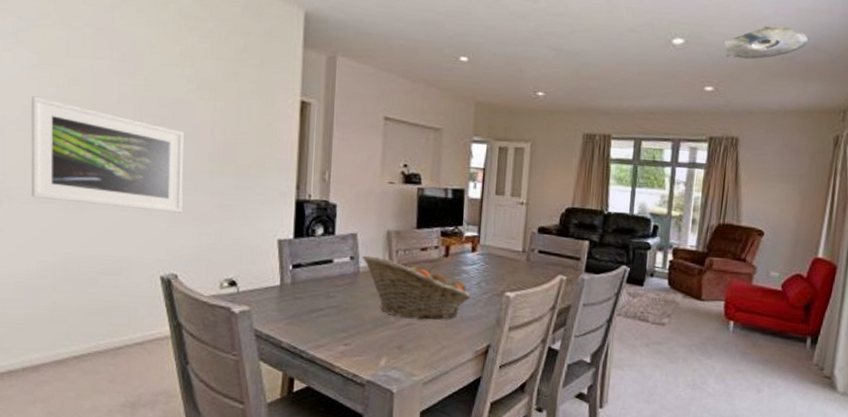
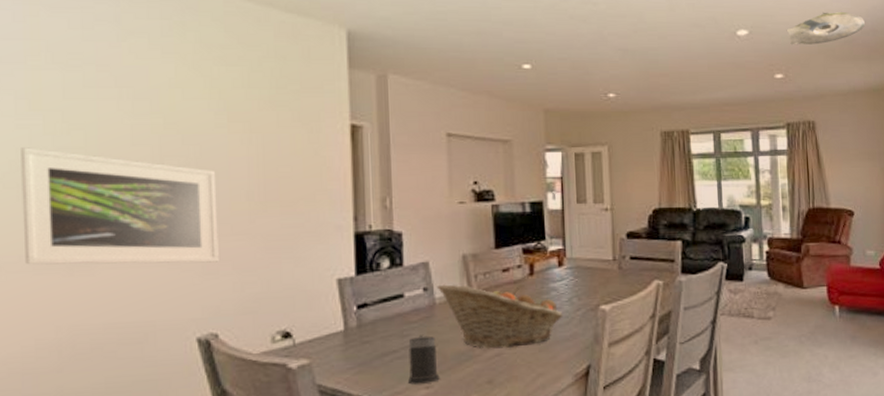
mug: none [330,297,357,341] -> present [408,334,440,385]

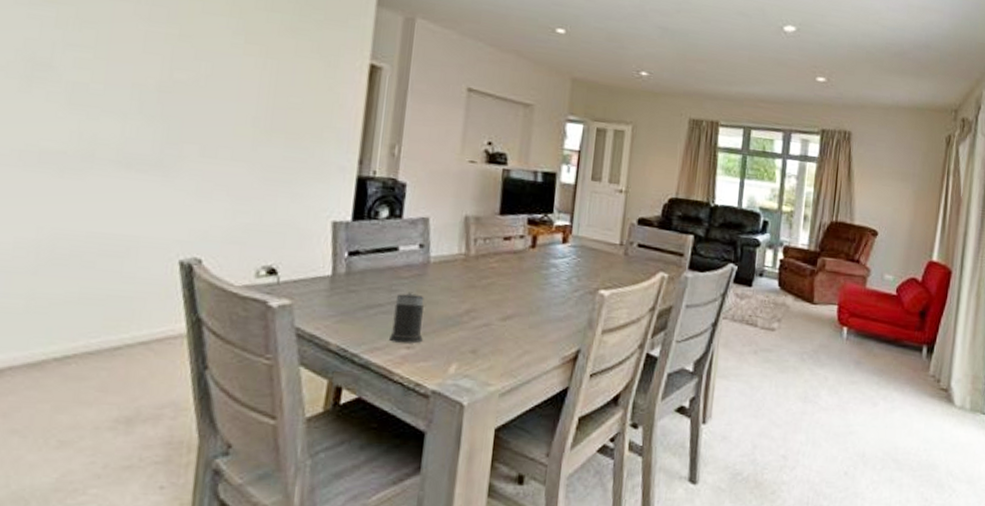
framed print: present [21,147,219,265] -> none [16,38,223,186]
fruit basket: present [436,284,563,349] -> none [433,243,560,320]
ceiling light: present [786,11,866,45] -> none [835,19,920,53]

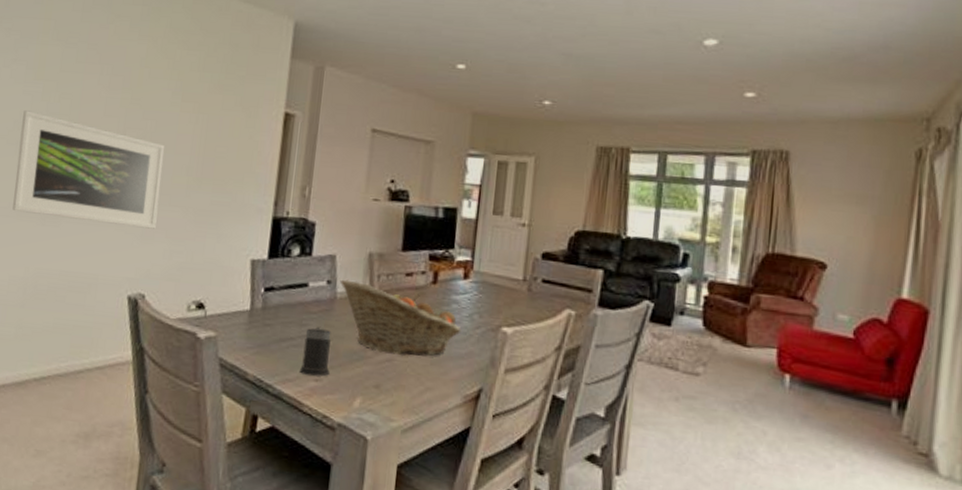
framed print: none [16,38,223,186] -> present [12,110,164,229]
fruit basket: none [433,243,560,320] -> present [339,279,462,357]

